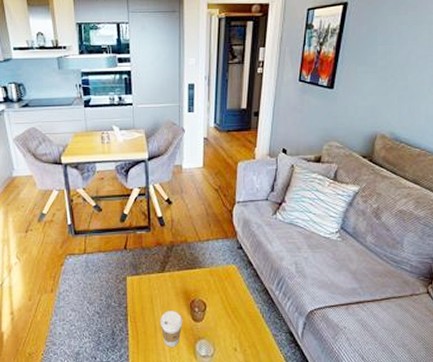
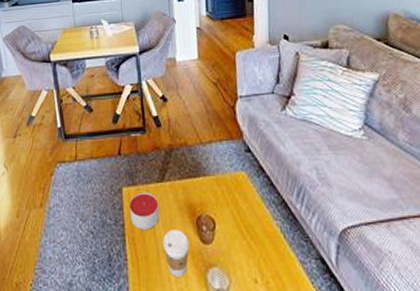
candle: none [132,280,158,311] -> present [129,192,160,229]

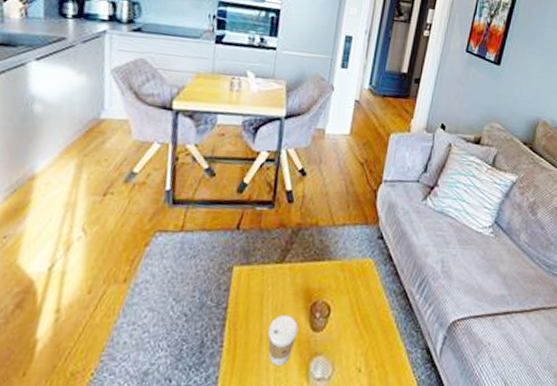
candle: present [129,192,160,229] -> none [236,272,273,314]

